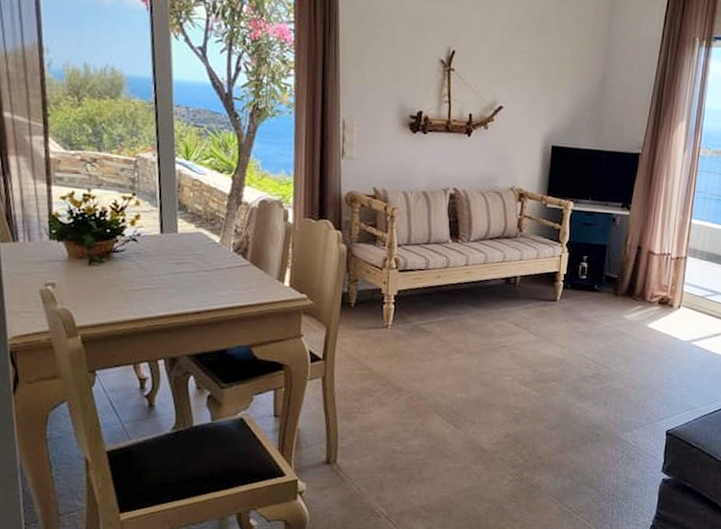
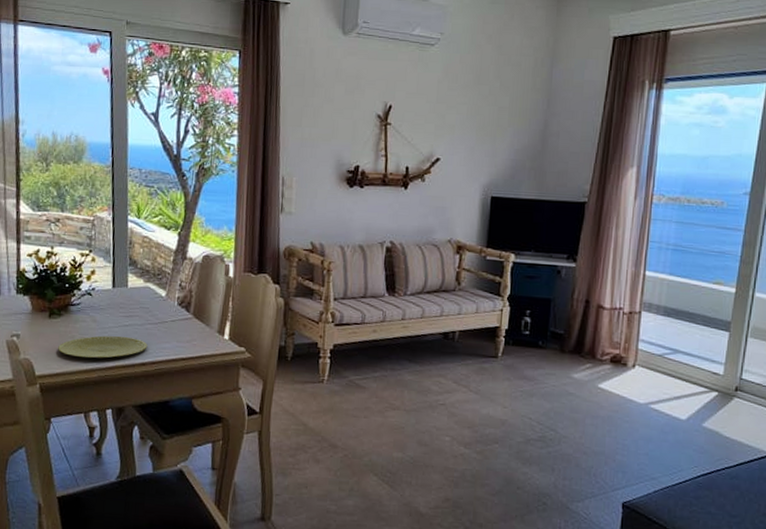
plate: none [101,283,202,307] -> present [58,335,148,358]

